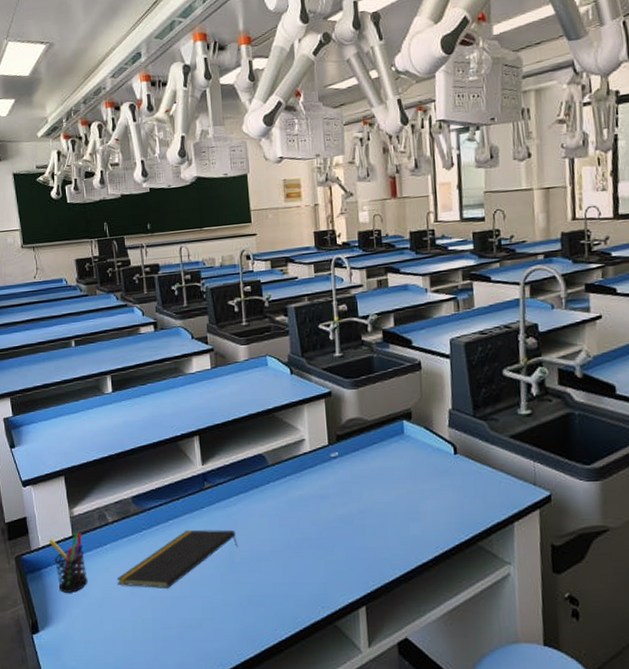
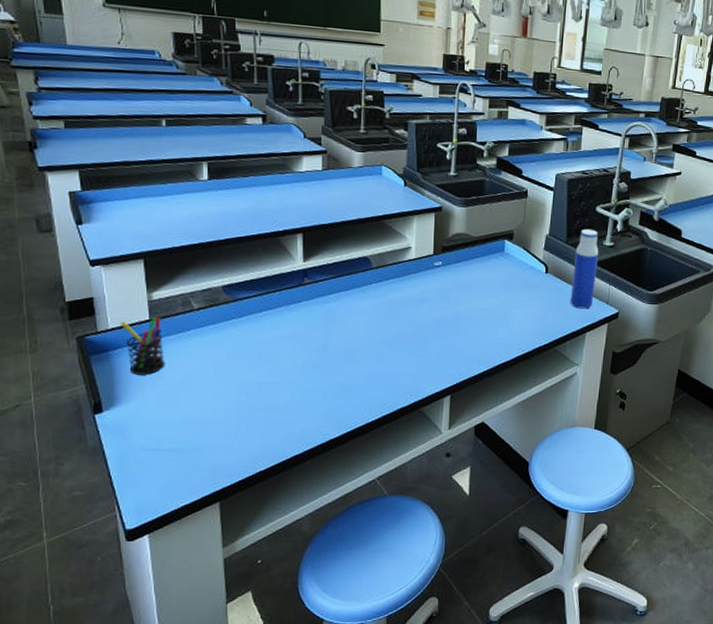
notepad: present [117,529,238,588] -> none [199,321,333,374]
water bottle: none [486,397,517,494] -> present [570,228,599,309]

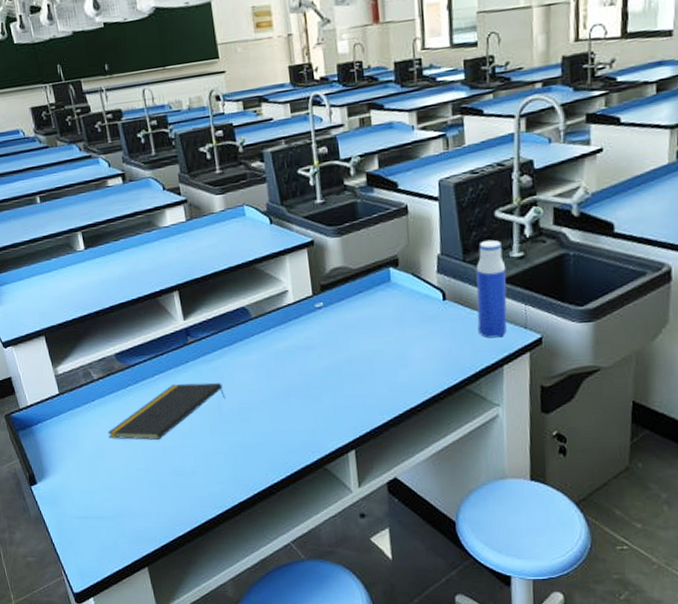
pen holder: present [120,317,165,375] -> none [36,391,79,447]
notepad: none [199,321,333,374] -> present [107,382,225,440]

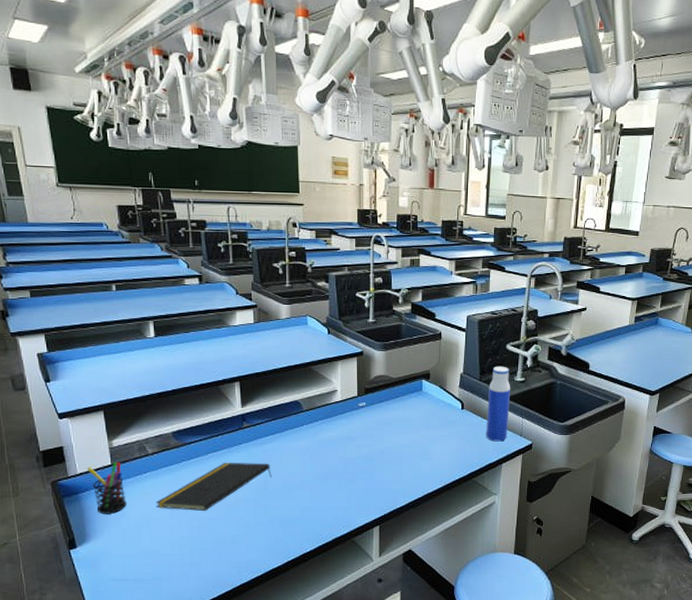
pen holder: none [36,391,79,447] -> present [86,462,127,514]

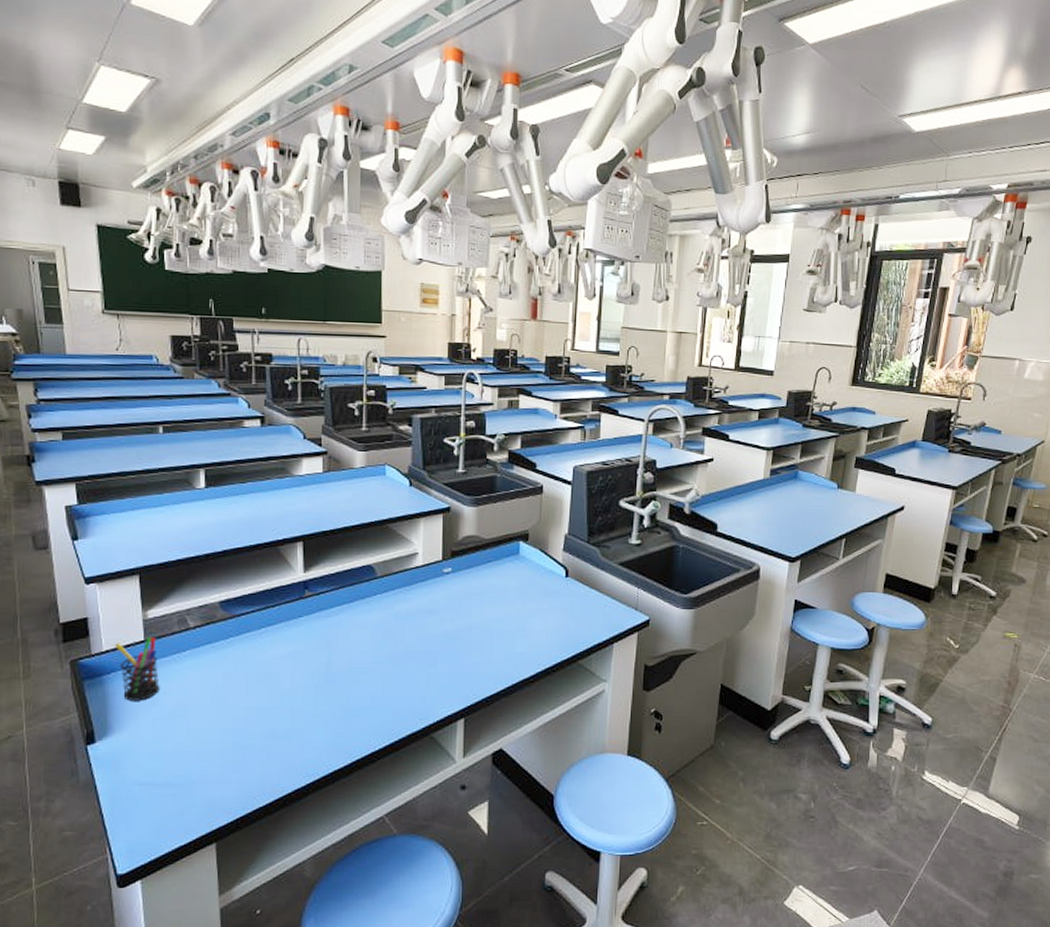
notepad: present [156,462,271,511] -> none [195,638,336,698]
water bottle: present [486,366,511,442] -> none [594,526,625,617]

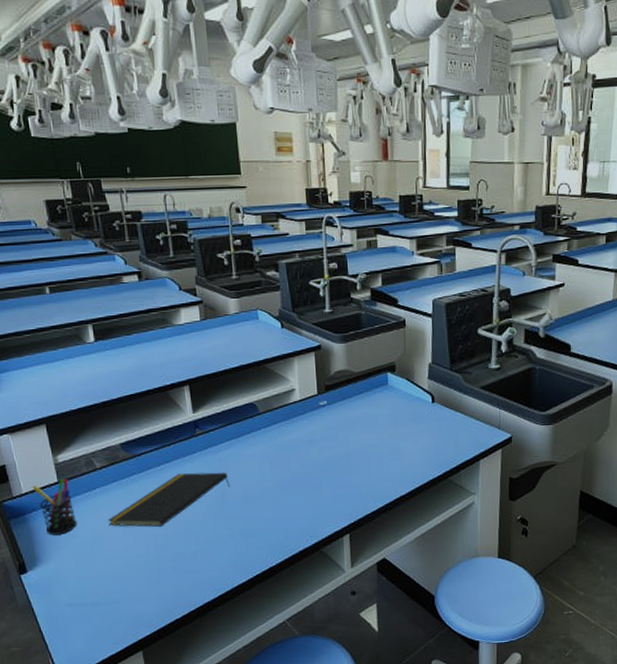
notepad: none [195,638,336,698] -> present [108,472,230,527]

